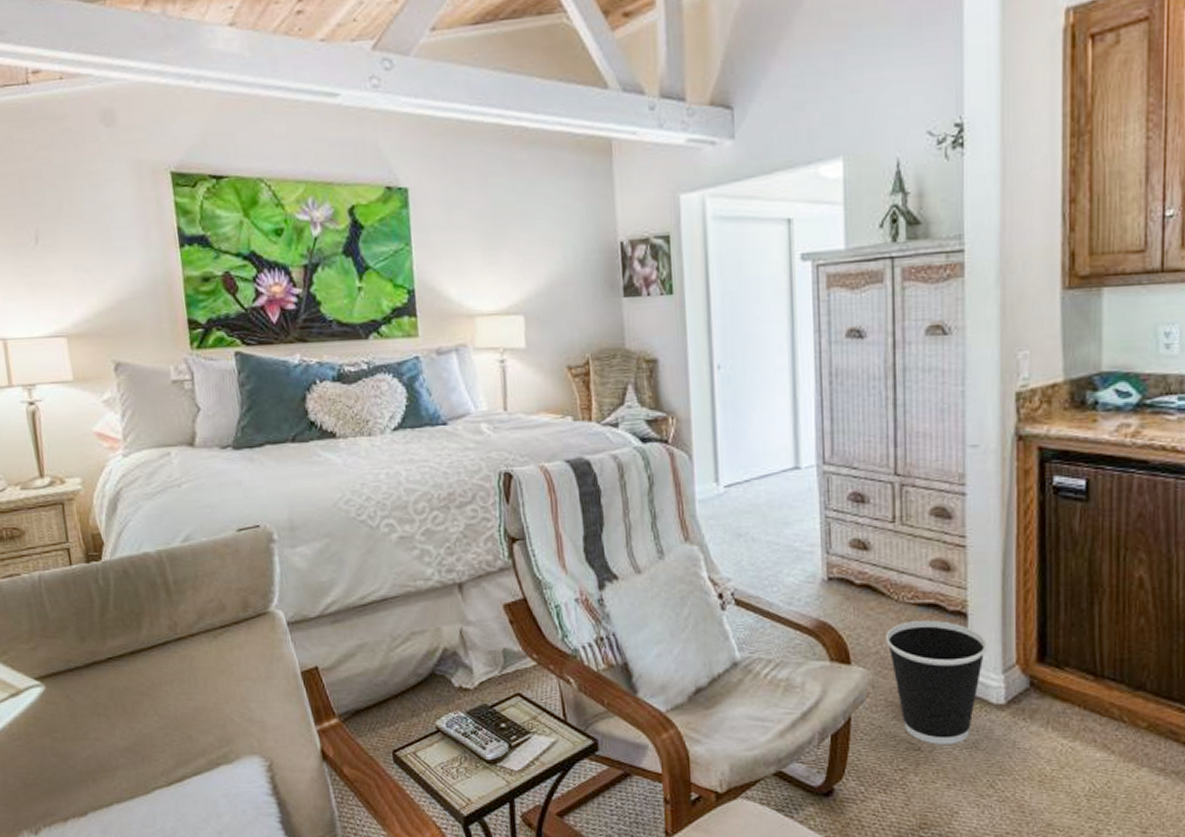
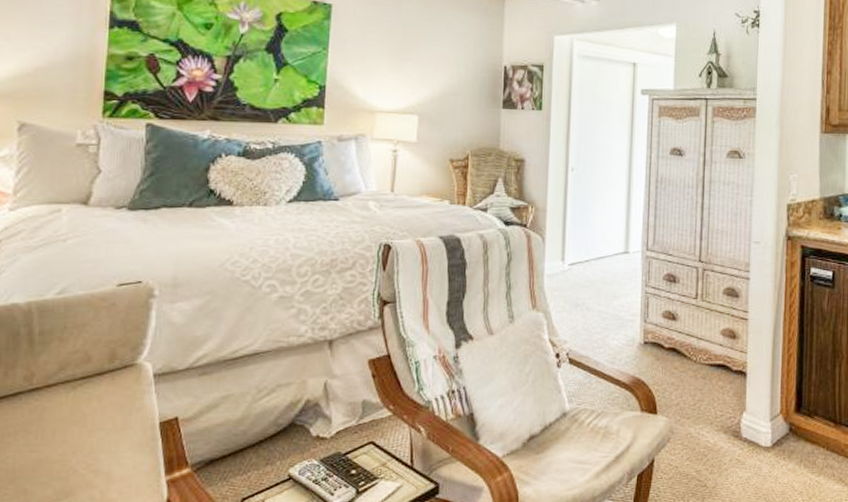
wastebasket: present [886,621,988,745] -> none [685,378,760,481]

